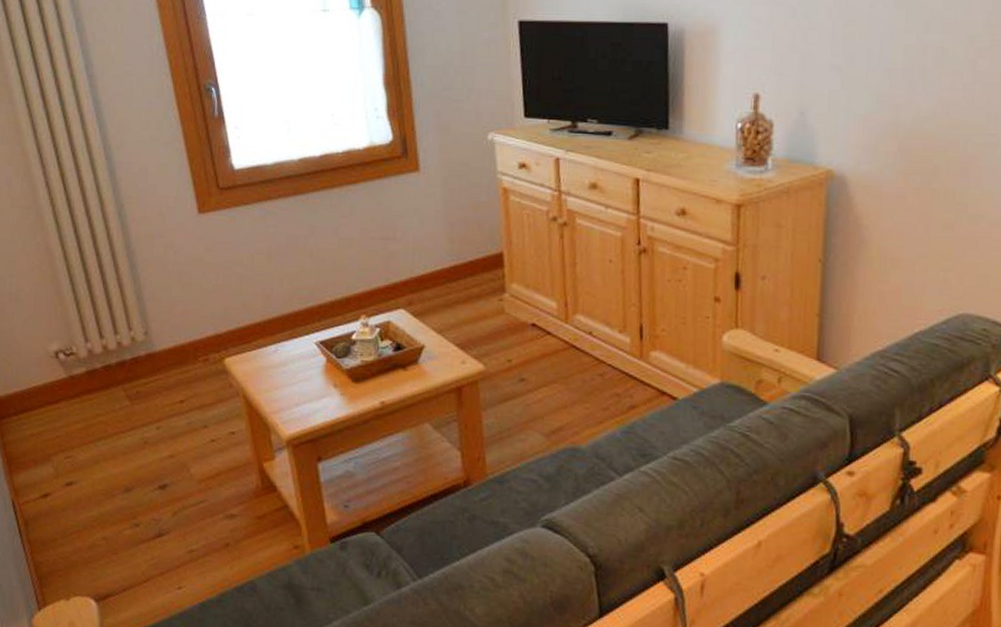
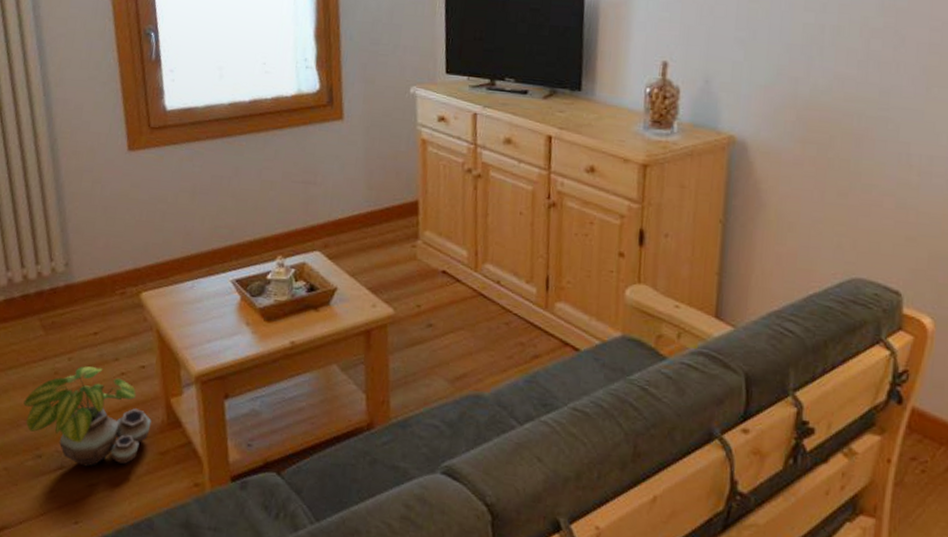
potted plant: none [116,434,246,534] -> present [23,365,152,467]

